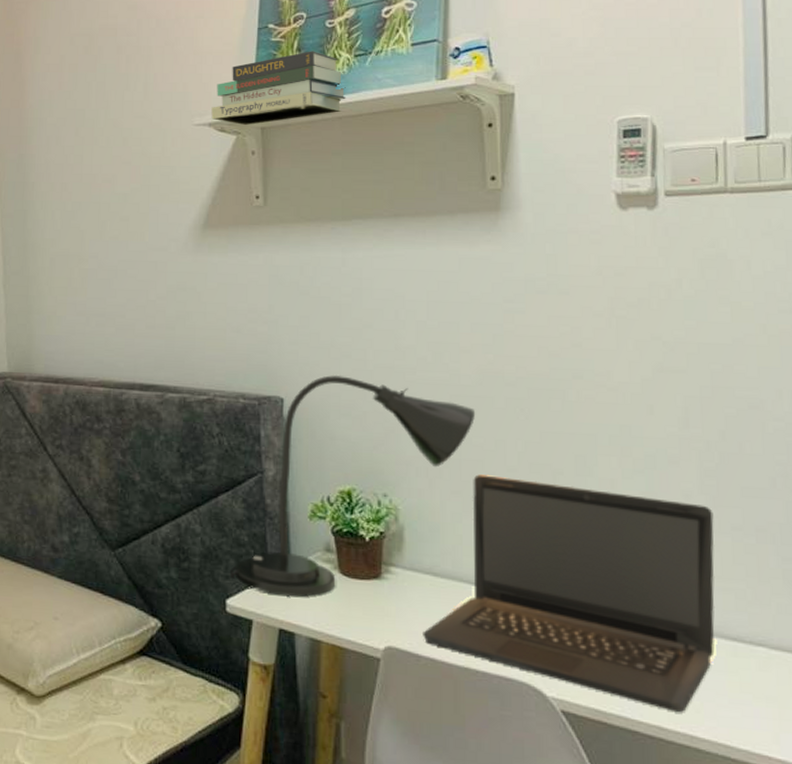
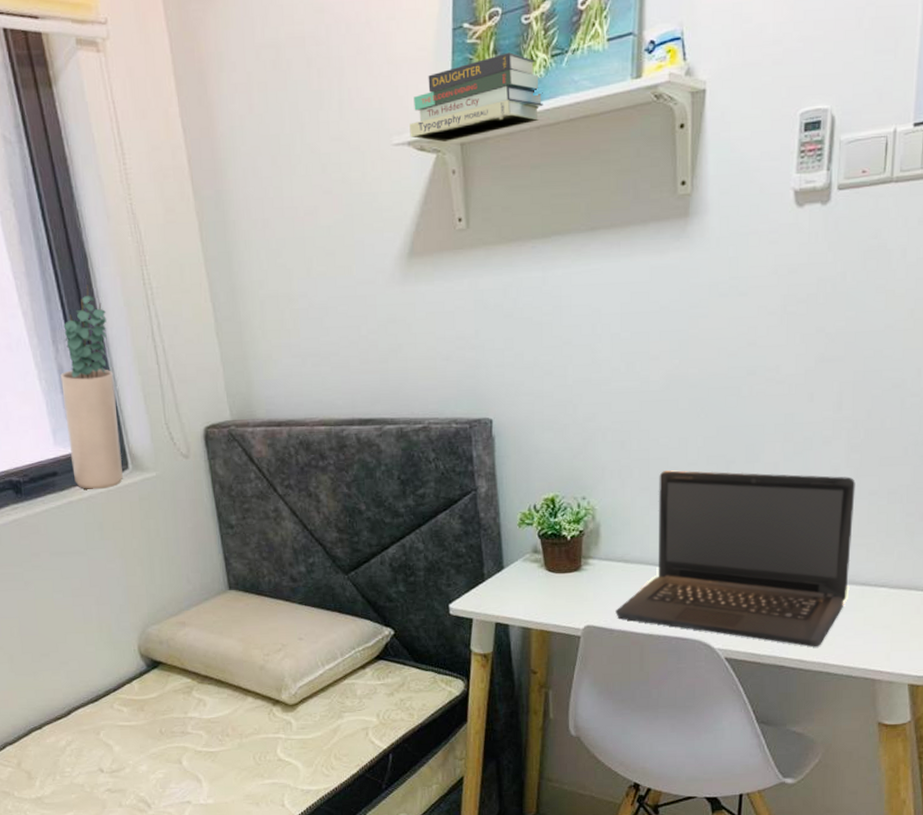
desk lamp: present [229,374,476,597] -> none [450,392,663,595]

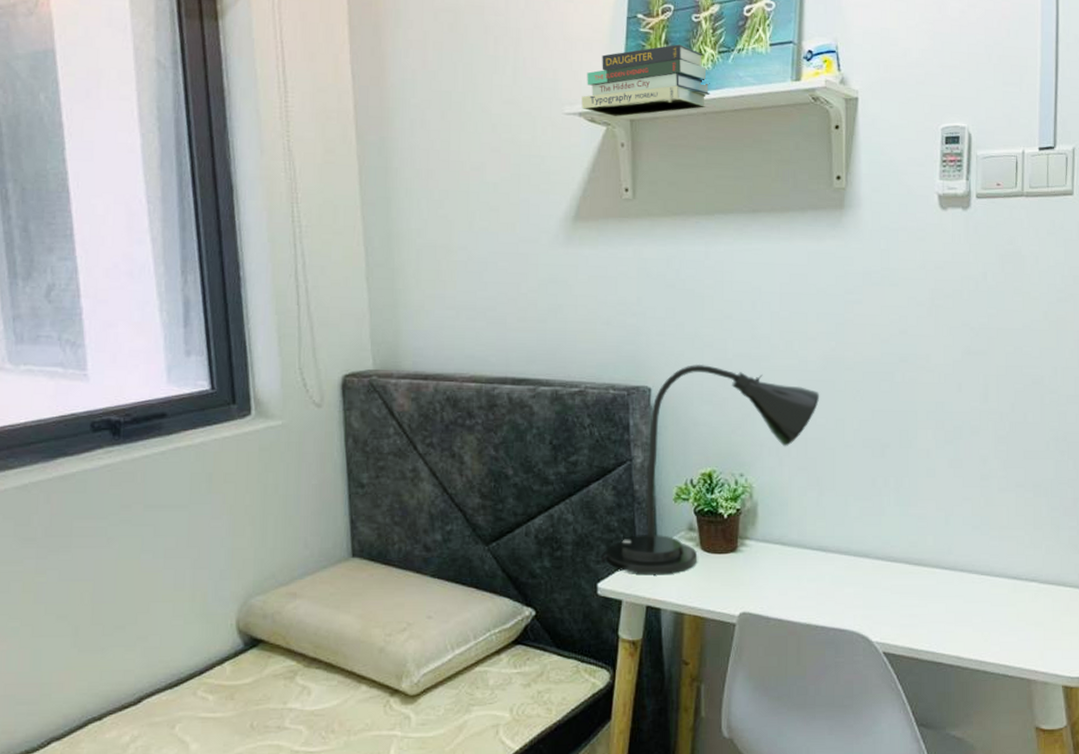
vase: present [61,285,123,490] -> none [185,216,247,436]
desk lamp: none [450,392,663,595] -> present [600,364,820,574]
laptop: present [615,470,856,647] -> none [772,451,1003,642]

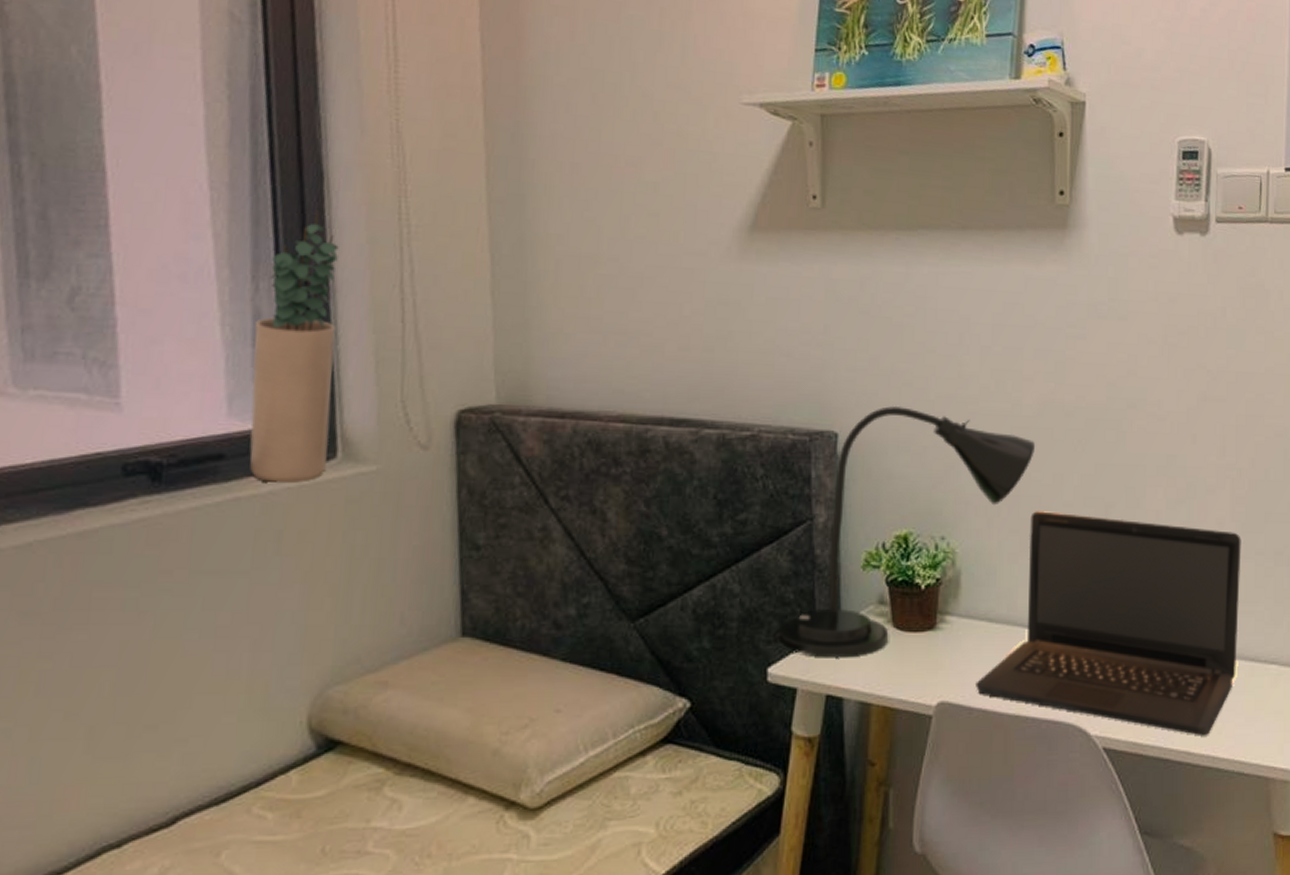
vase: none [185,216,247,436] -> present [249,210,339,484]
books: present [581,44,710,117] -> none [763,29,916,111]
laptop: none [772,451,1003,642] -> present [976,511,1241,735]

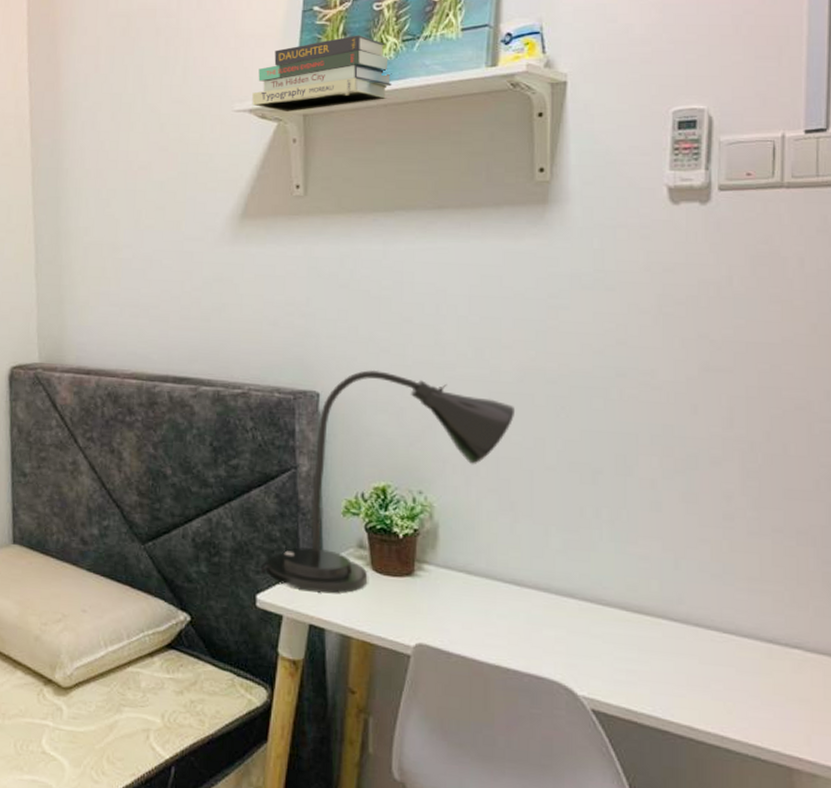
books: none [763,29,916,111] -> present [252,35,392,113]
laptop: present [976,511,1241,735] -> none [454,472,754,713]

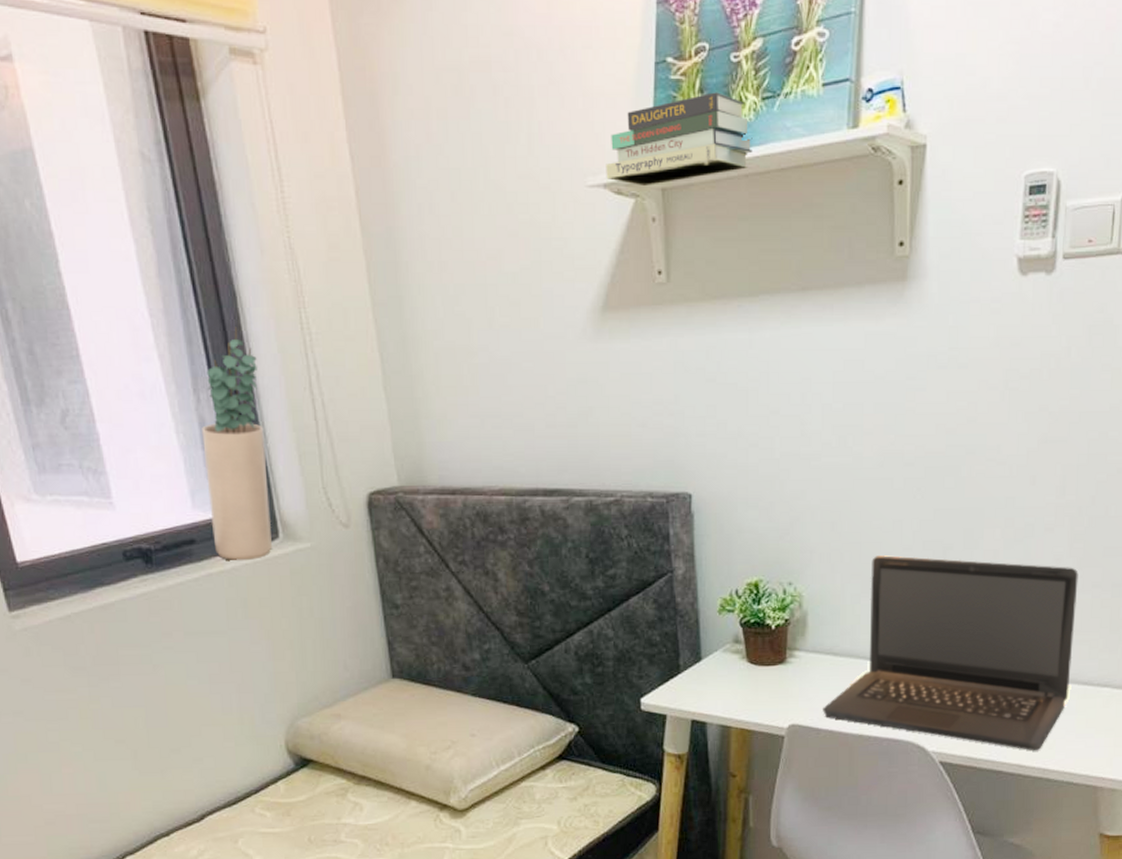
desk lamp: present [260,369,516,593] -> none [642,465,876,688]
laptop: none [454,472,754,713] -> present [823,555,1079,750]

